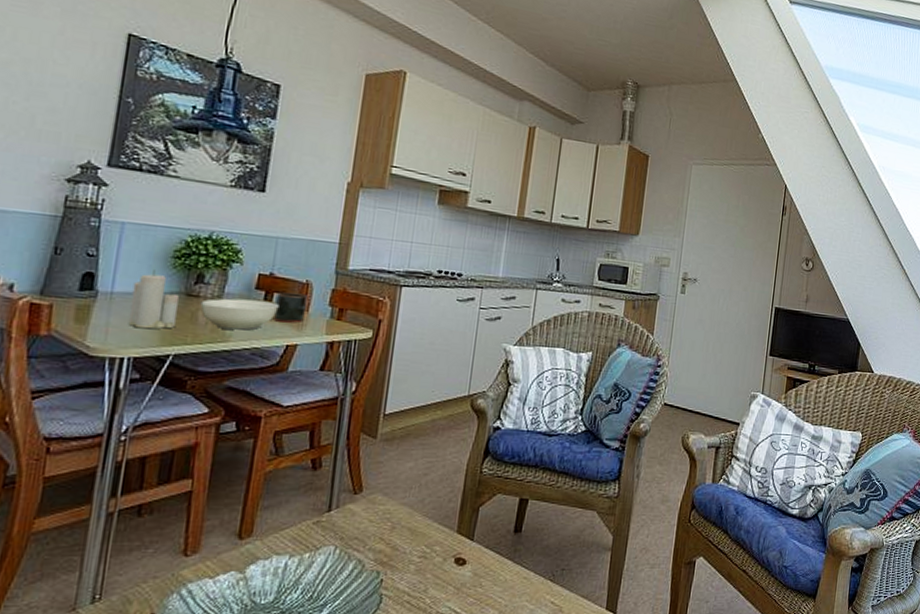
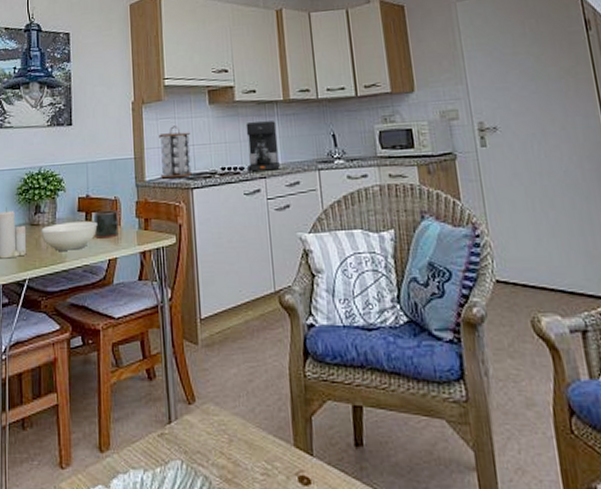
spice rack: none [368,218,411,274] -> present [159,125,193,179]
coffee maker: none [466,231,505,283] -> present [246,121,280,172]

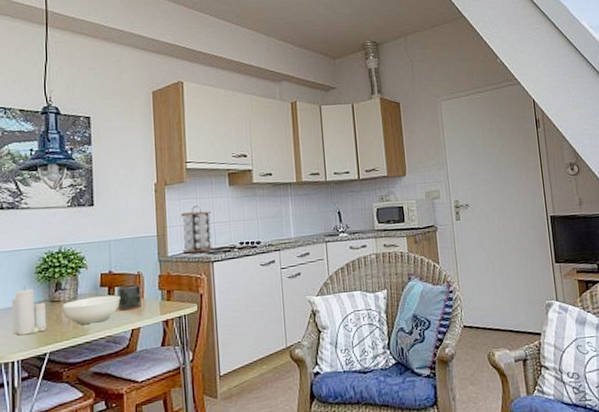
coffee maker: present [246,121,280,172] -> none [262,200,293,246]

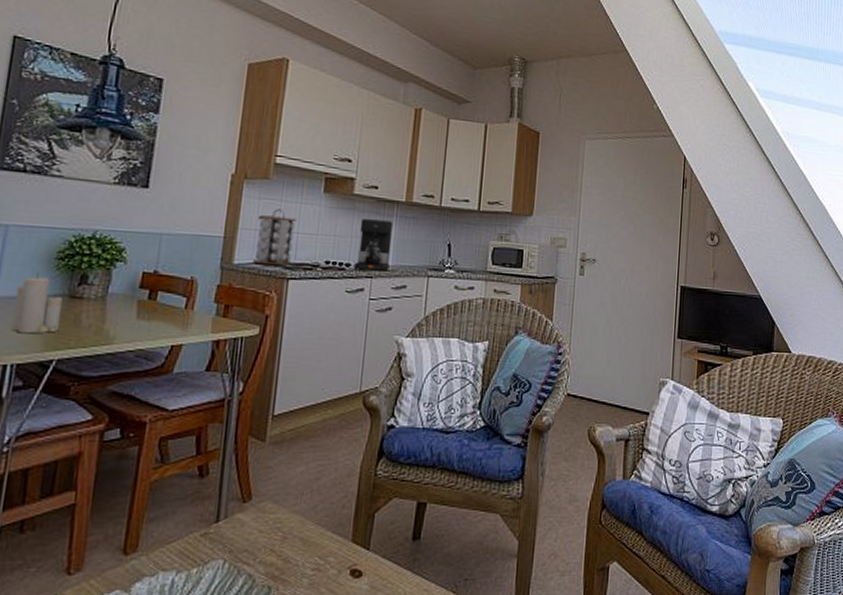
bowl: present [62,295,121,325] -> none [83,299,164,332]
mug: present [116,283,142,311] -> none [158,290,192,322]
coffee maker: none [262,200,293,246] -> present [354,219,394,272]

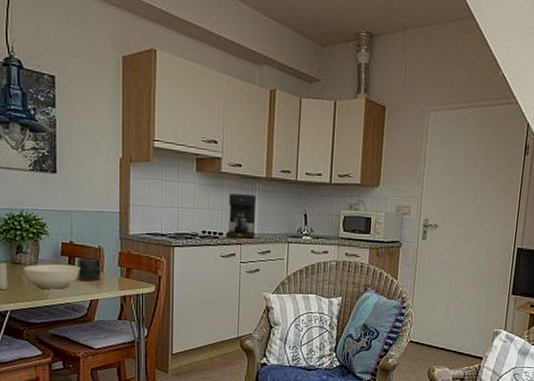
bowl: none [83,299,164,332] -> present [23,264,81,289]
mug: none [158,290,192,322] -> present [77,257,101,282]
spice rack: present [253,209,297,266] -> none [145,187,176,236]

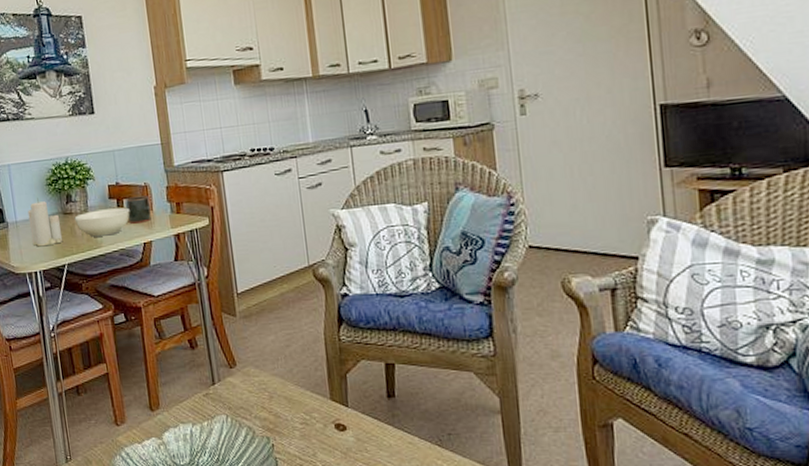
coffee maker: present [226,194,257,239] -> none [274,99,311,152]

